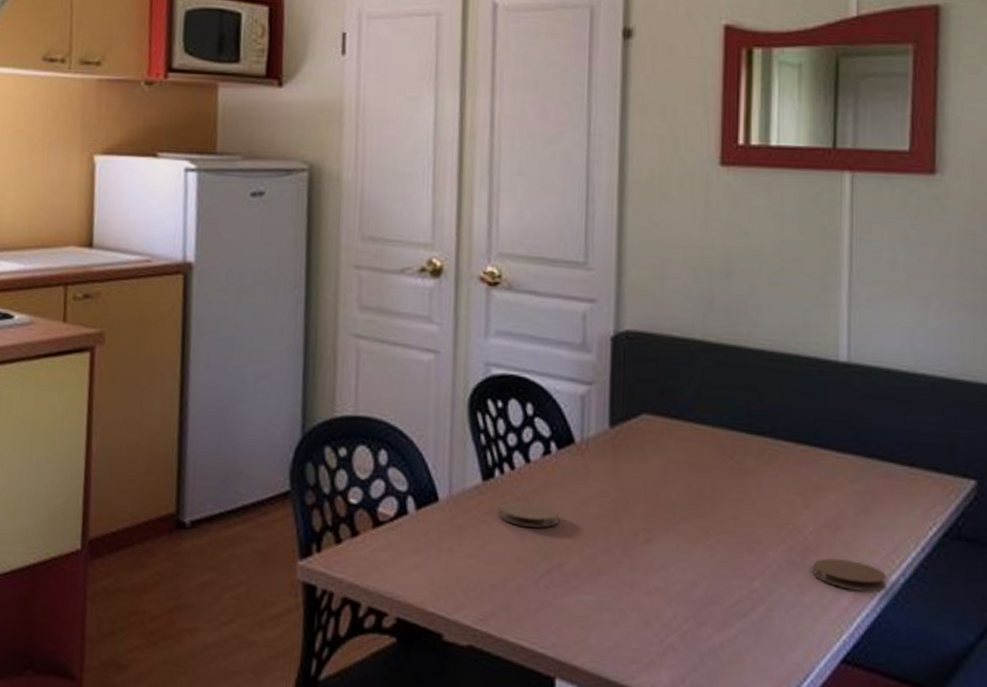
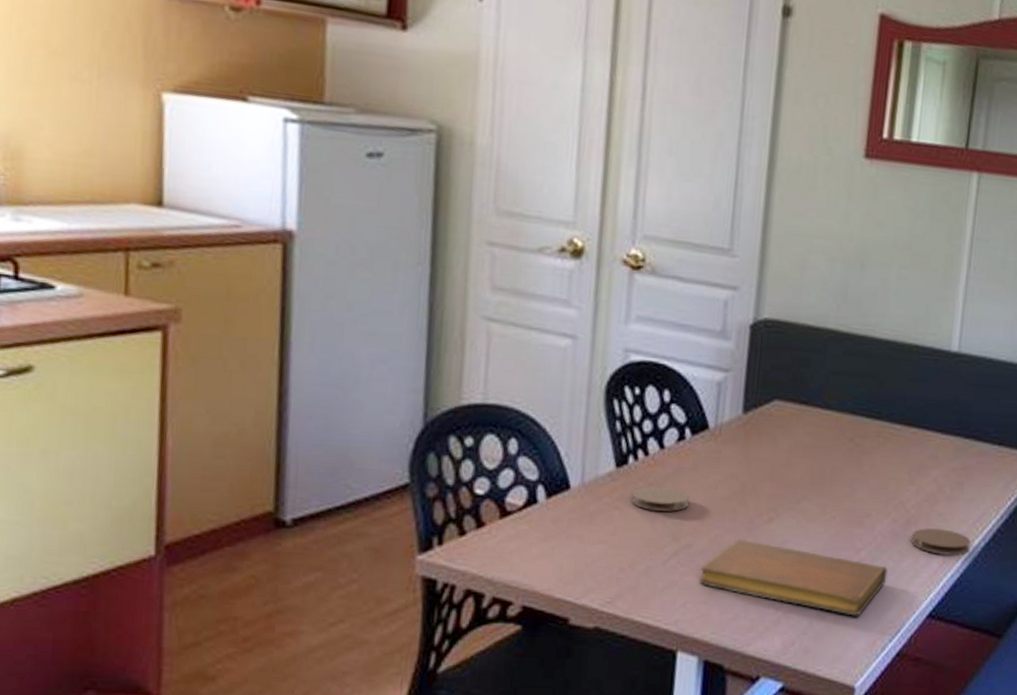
notebook: none [574,561,787,655] -> present [699,539,888,616]

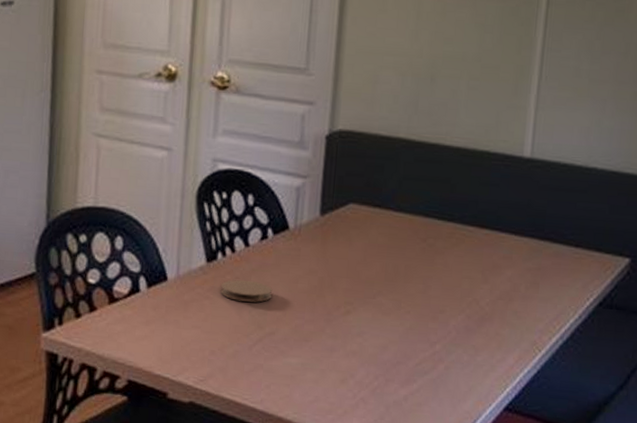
notebook: present [699,539,888,616] -> none [282,329,463,405]
coaster: present [912,528,971,556] -> none [487,325,548,352]

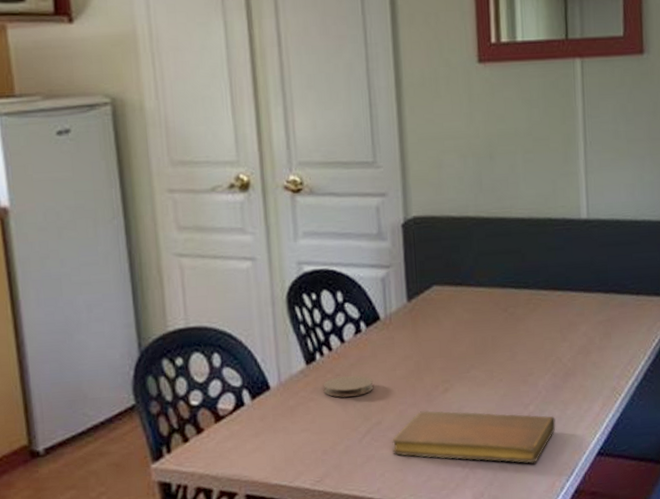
notebook: none [282,329,463,405] -> present [392,410,556,463]

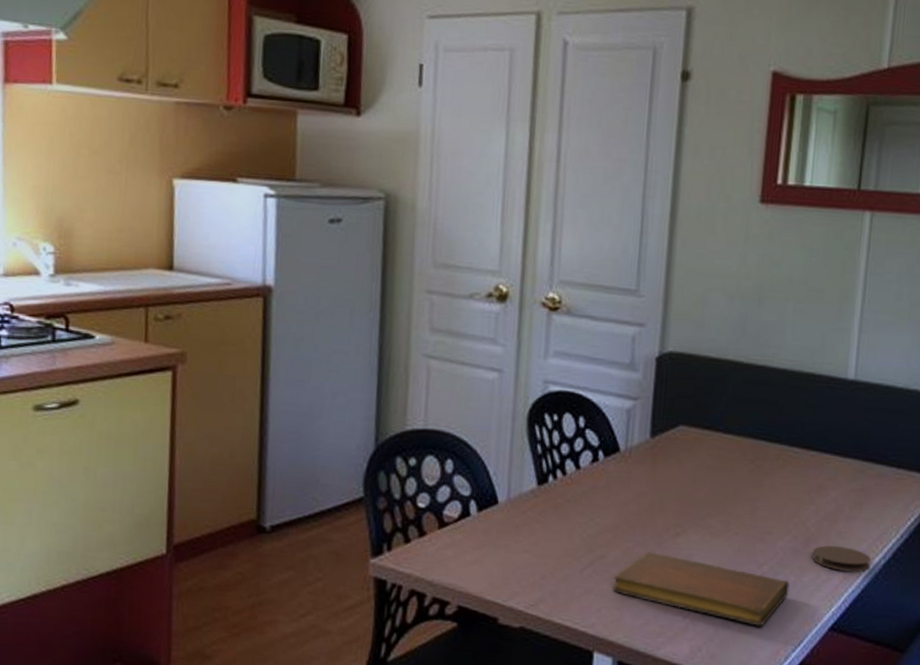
coaster: present [323,375,374,398] -> none [551,502,604,526]
coaster: none [572,375,626,399] -> present [813,545,871,572]

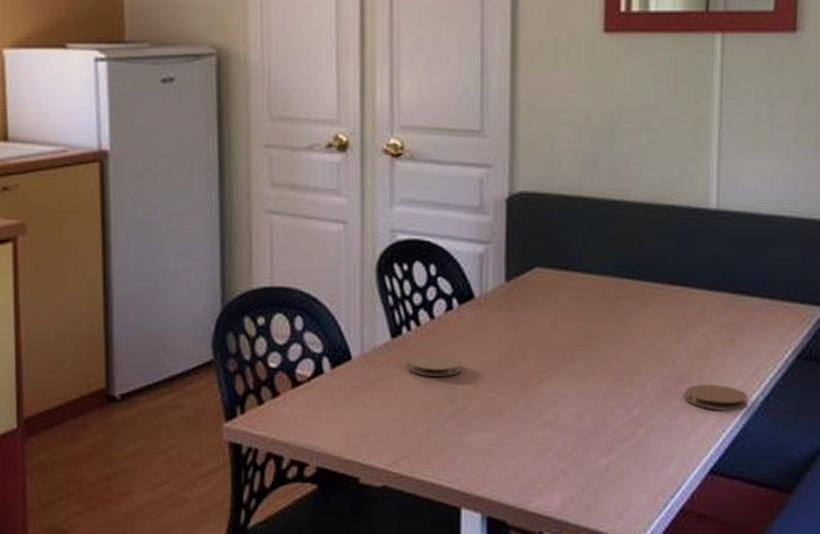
coaster: none [551,502,604,526] -> present [407,354,462,377]
notebook: present [613,552,790,626] -> none [477,401,663,473]

